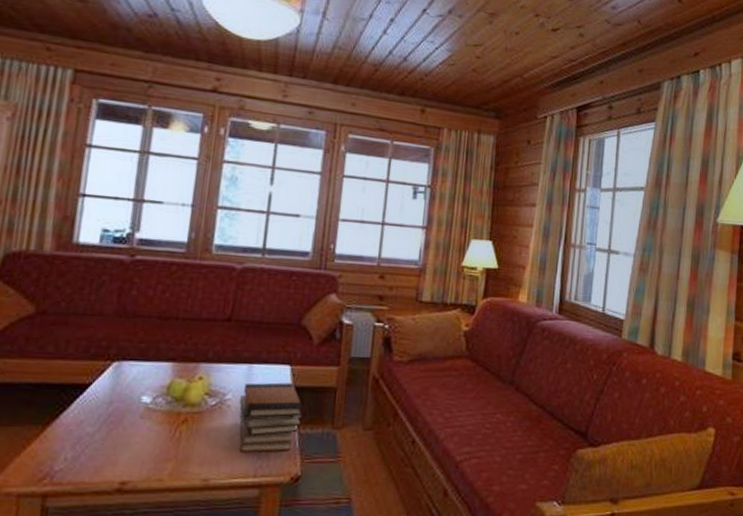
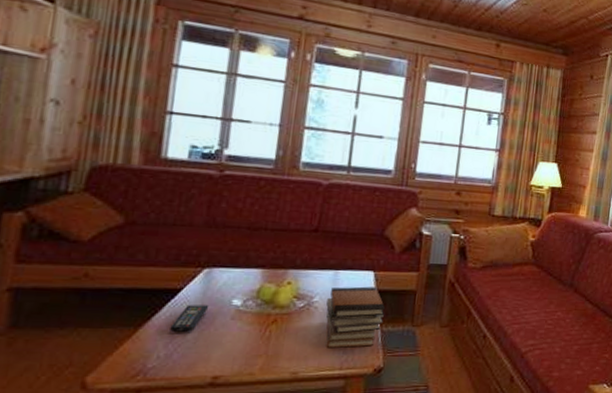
remote control: none [78,401,118,432] -> present [170,305,210,332]

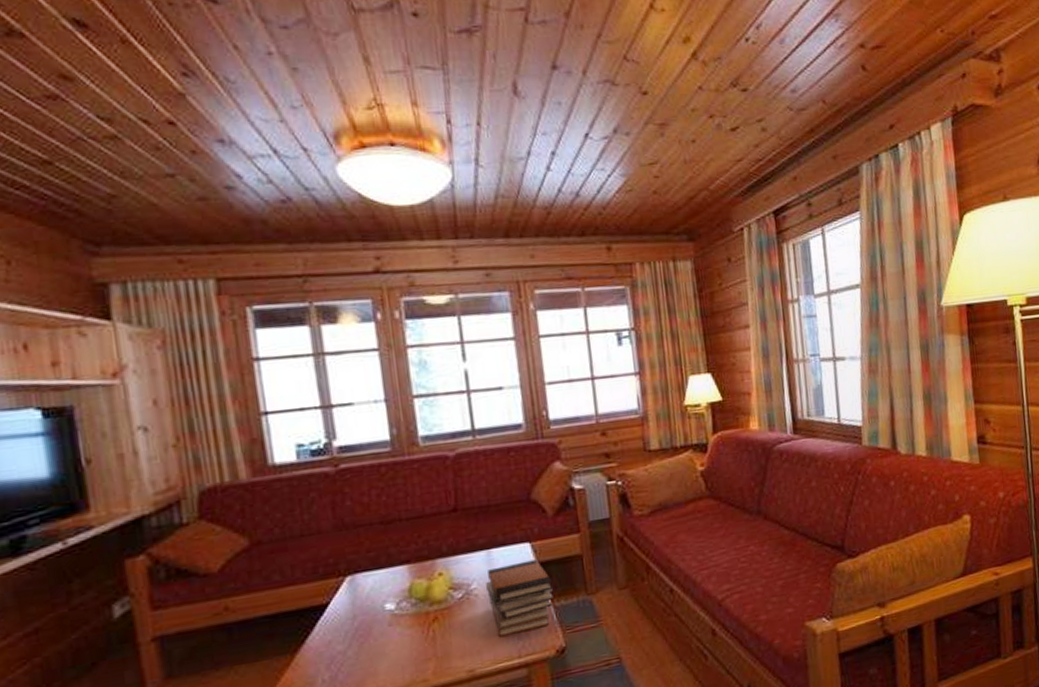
remote control: present [170,305,210,332] -> none [327,615,362,651]

